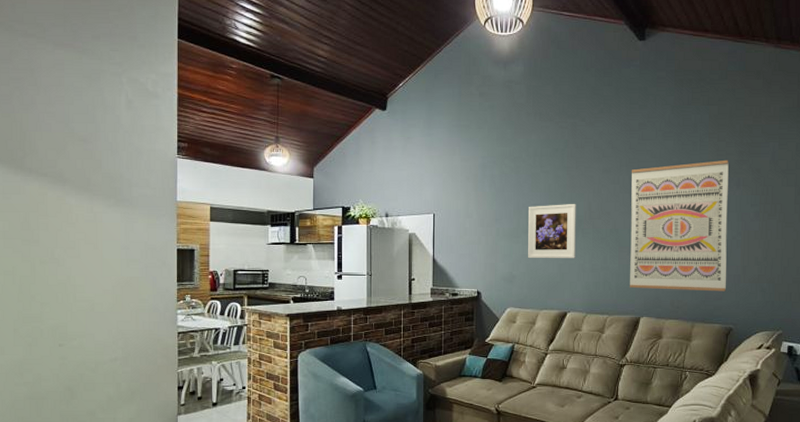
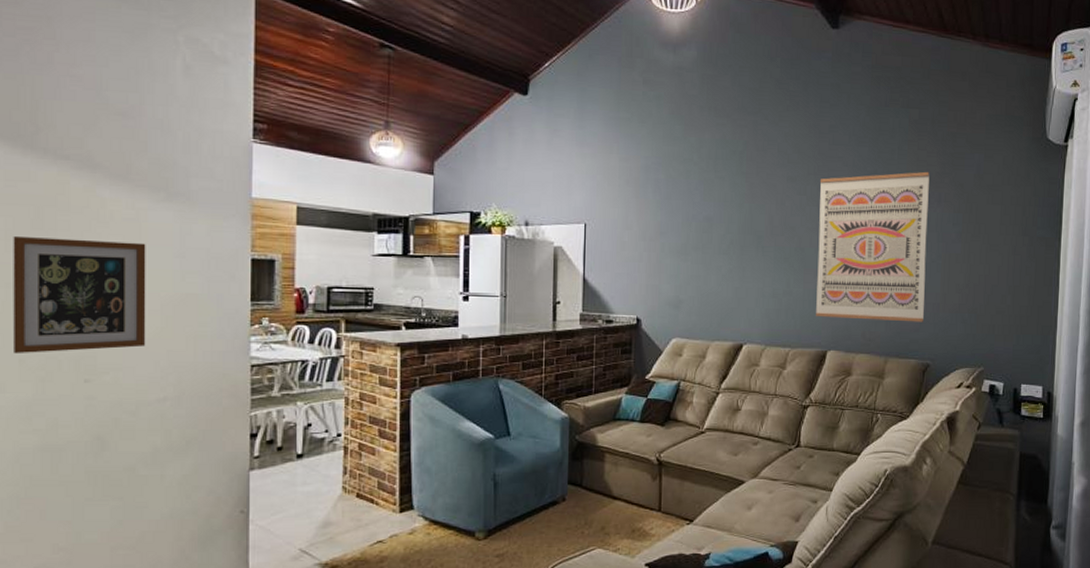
picture frame: none [9,235,102,325] -> present [13,235,146,354]
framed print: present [528,203,576,259] -> none [698,216,756,281]

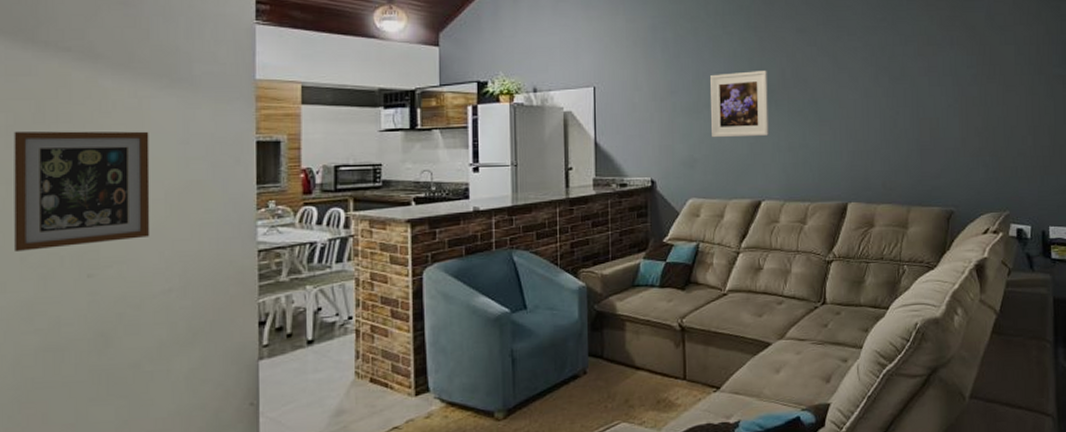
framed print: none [698,216,756,281] -> present [710,69,769,138]
wall art: present [816,171,930,322] -> none [829,15,944,169]

